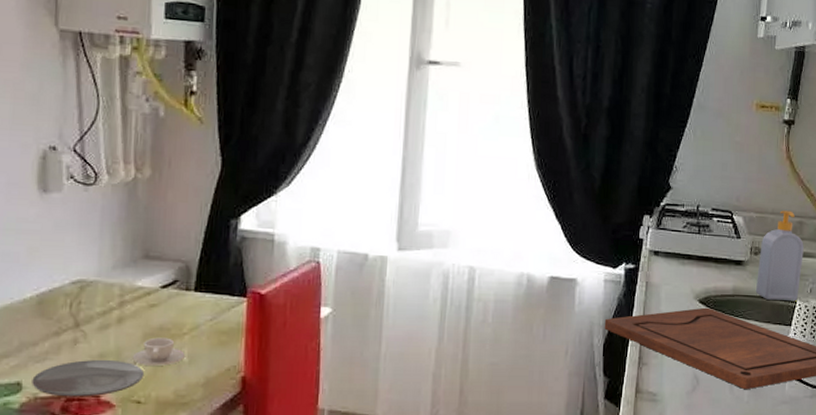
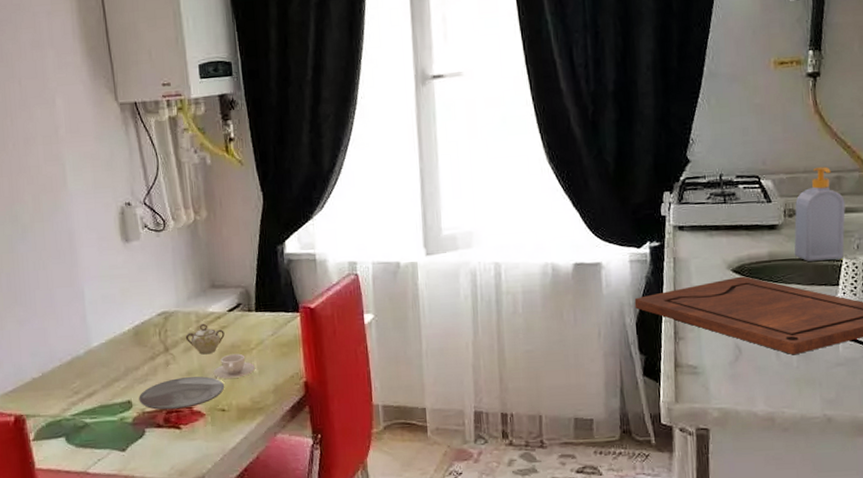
sugar bowl: none [103,298,153,335] -> present [185,323,225,355]

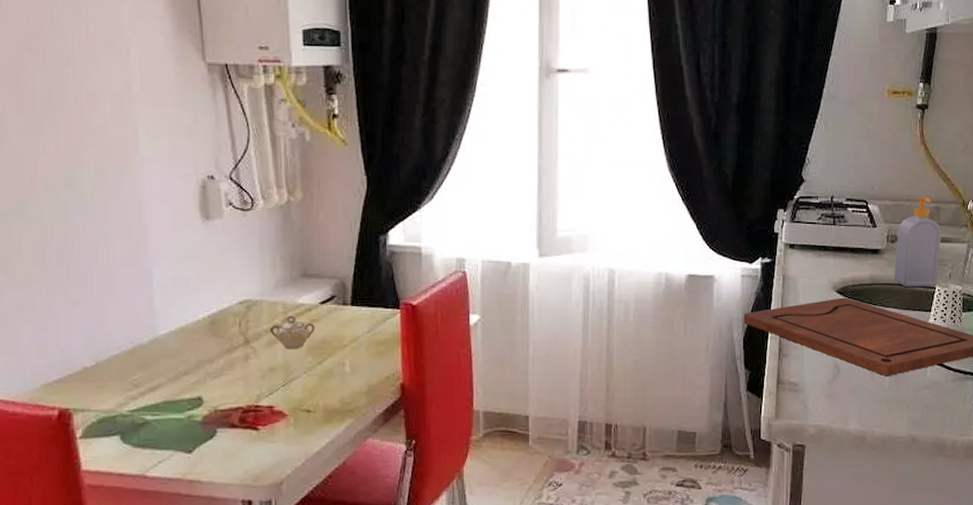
plate: present [139,376,225,410] -> none [211,373,312,409]
teacup: present [213,353,256,379] -> none [299,350,348,377]

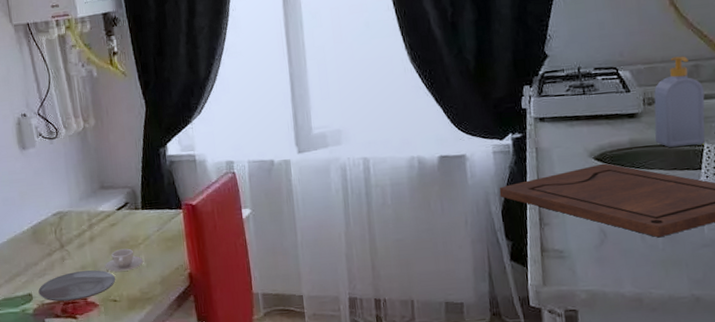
plate: none [211,373,312,409] -> present [38,270,116,302]
sugar bowl: present [269,315,315,350] -> none [79,221,114,250]
teacup: none [299,350,348,377] -> present [105,248,144,272]

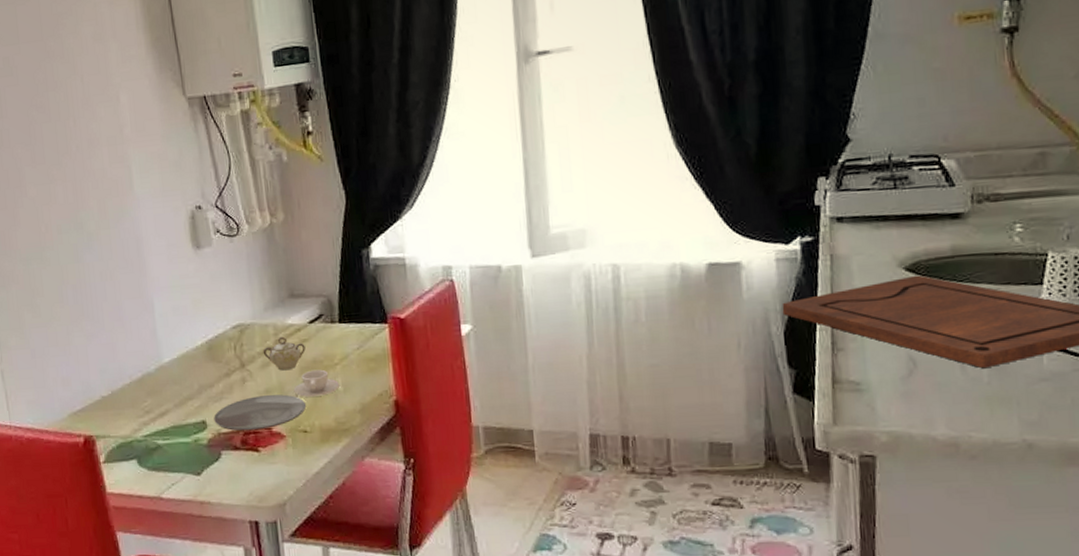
sugar bowl: none [79,221,114,250] -> present [263,336,306,371]
soap bottle: present [654,56,705,147] -> none [984,141,1052,256]

